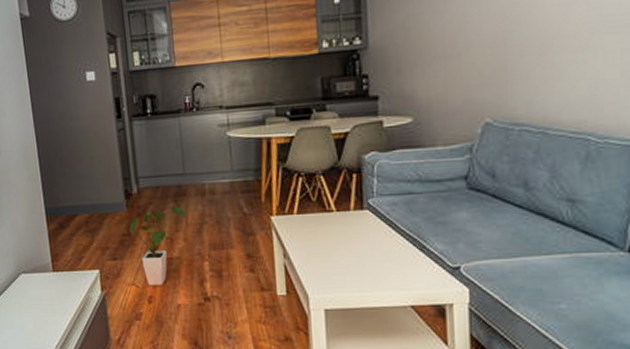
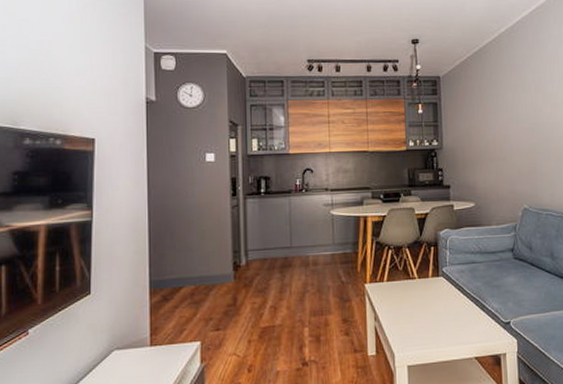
house plant: present [129,206,187,286] -> none [235,276,291,354]

